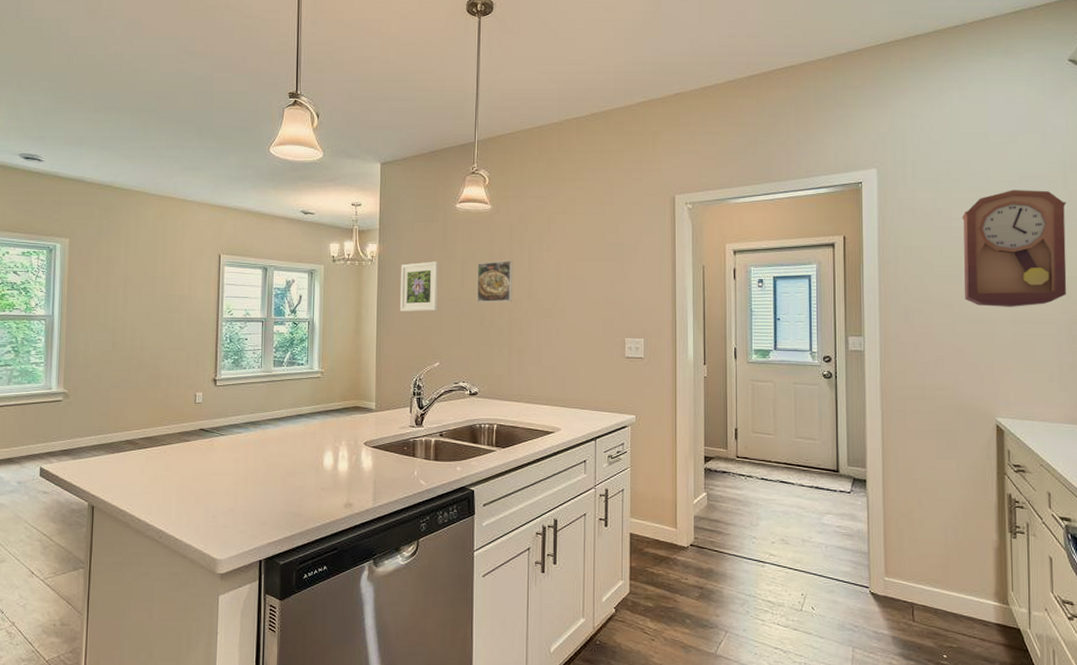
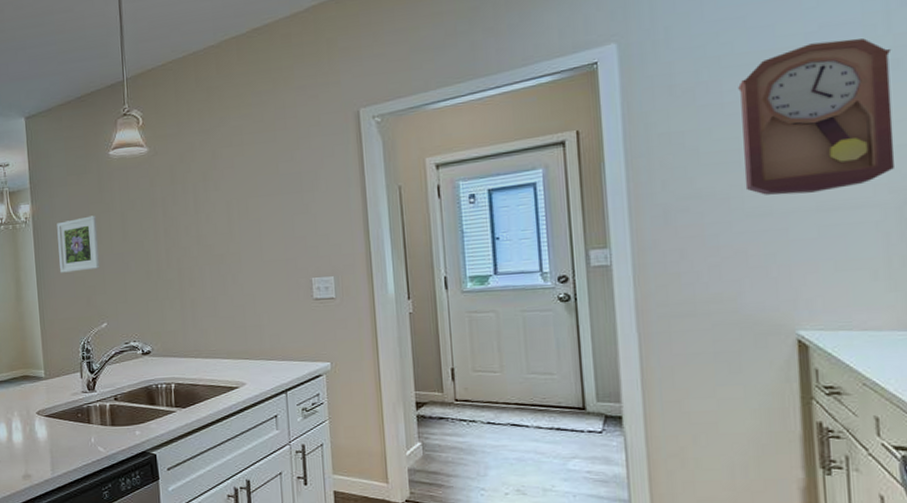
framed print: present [476,260,514,303] -> none [138,205,181,256]

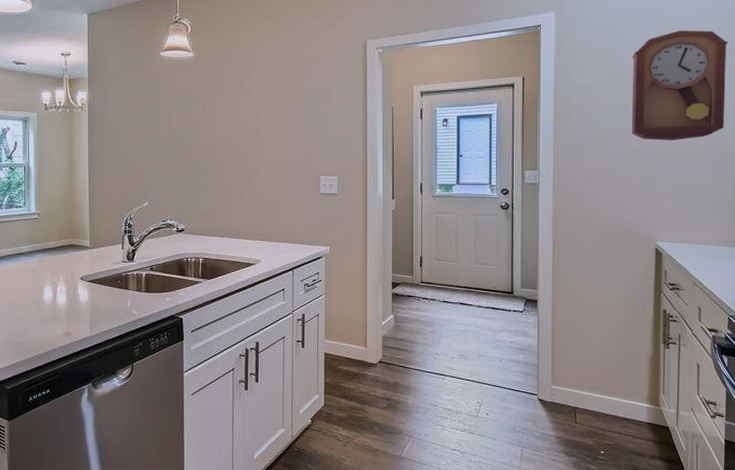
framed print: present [57,215,100,273] -> none [110,107,146,155]

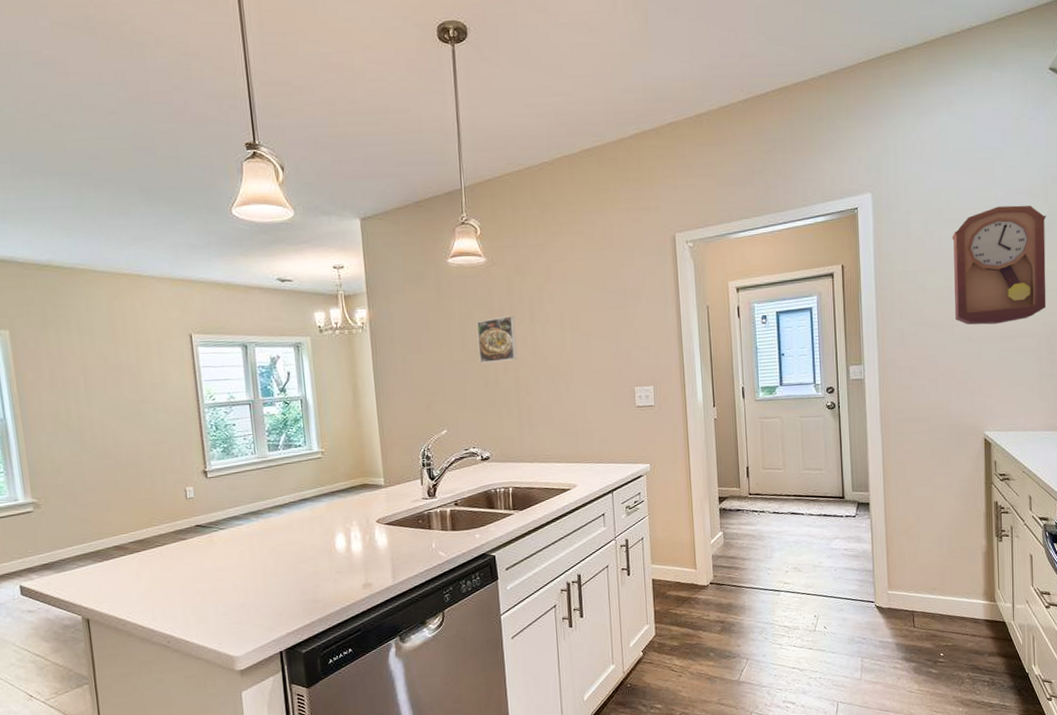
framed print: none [181,105,216,146] -> present [476,315,518,364]

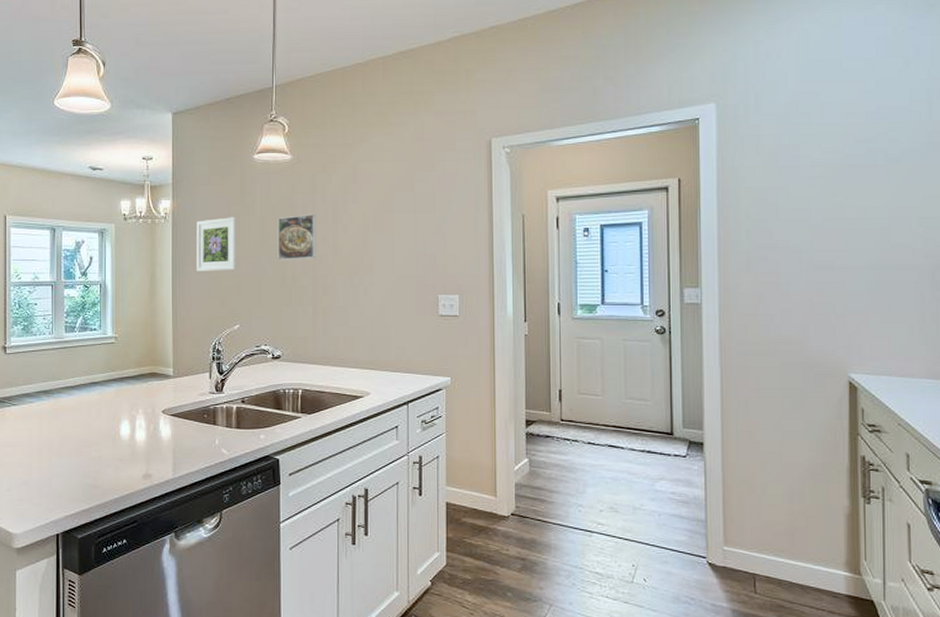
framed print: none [395,323,440,380] -> present [196,217,237,272]
pendulum clock: present [952,205,1047,325] -> none [812,121,932,252]

